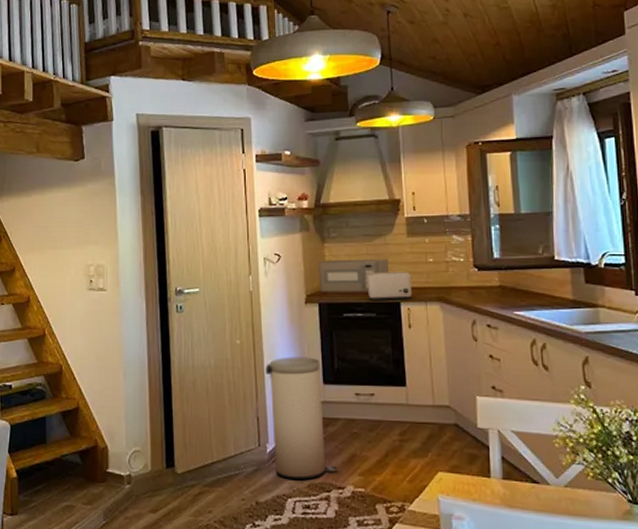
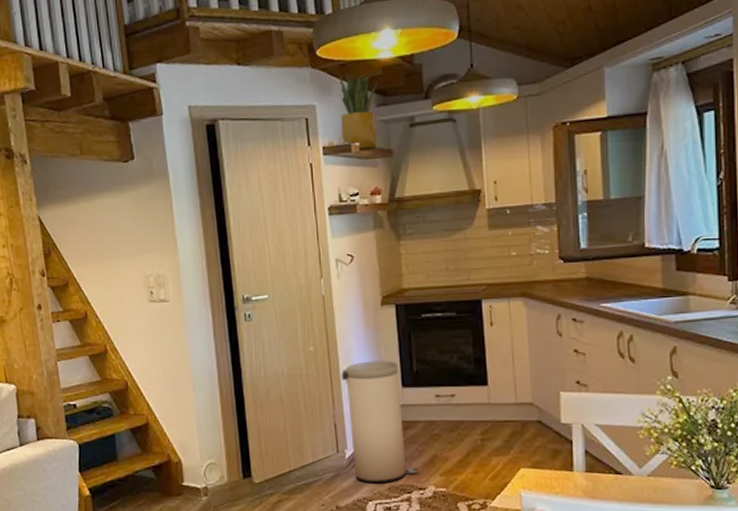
planter: none [271,91,307,160] -> present [339,73,377,151]
microwave: present [318,259,389,294] -> none [393,254,469,295]
toaster: present [367,272,413,301] -> none [446,267,495,300]

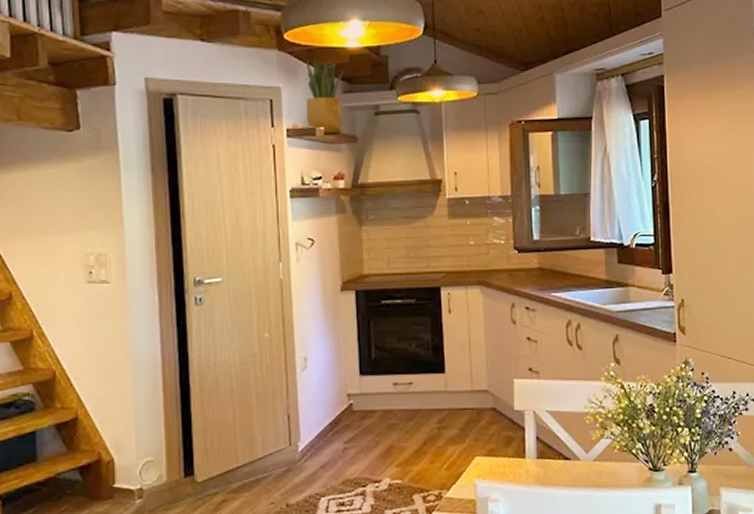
pedal bin: present [341,361,418,484] -> none [297,348,374,478]

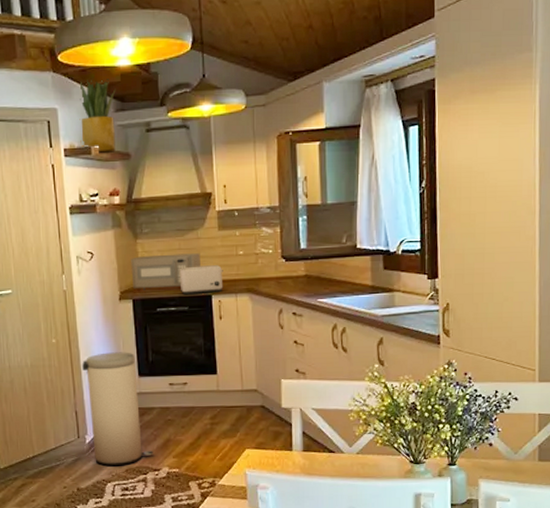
pedal bin: none [297,348,374,478] -> present [82,352,153,467]
microwave: none [355,242,429,281] -> present [131,253,200,290]
toaster: none [406,255,453,287] -> present [179,265,224,295]

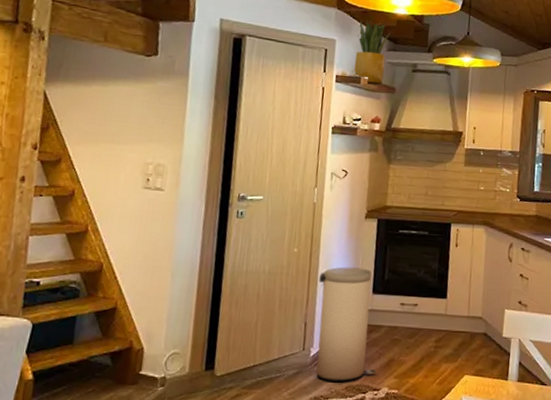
microwave: present [131,253,200,290] -> none [380,180,446,212]
toaster: present [179,265,224,295] -> none [423,195,464,222]

